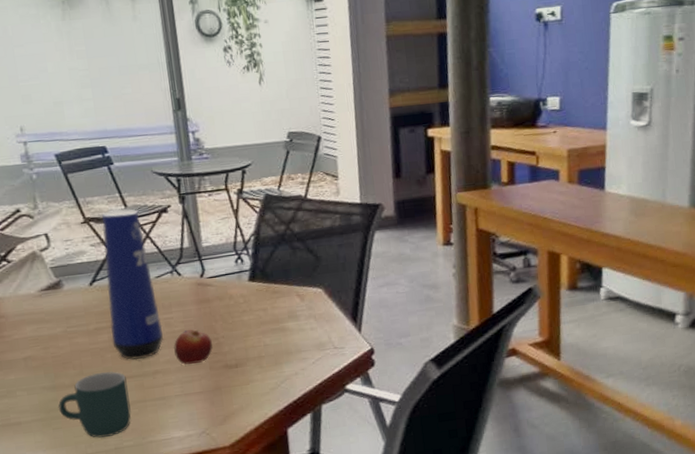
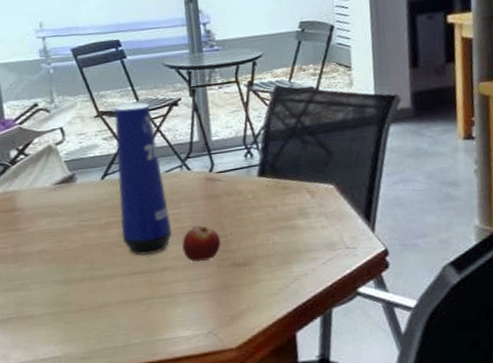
mug: present [58,371,132,438] -> none [69,267,140,334]

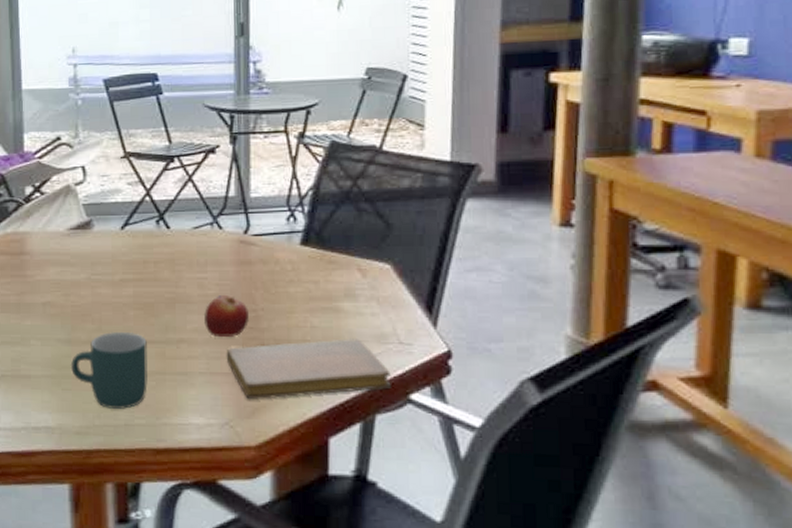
mug: none [69,267,140,334] -> present [71,332,148,409]
vase: present [114,102,172,256] -> none [137,145,194,323]
notebook: none [204,249,343,310] -> present [226,339,391,399]

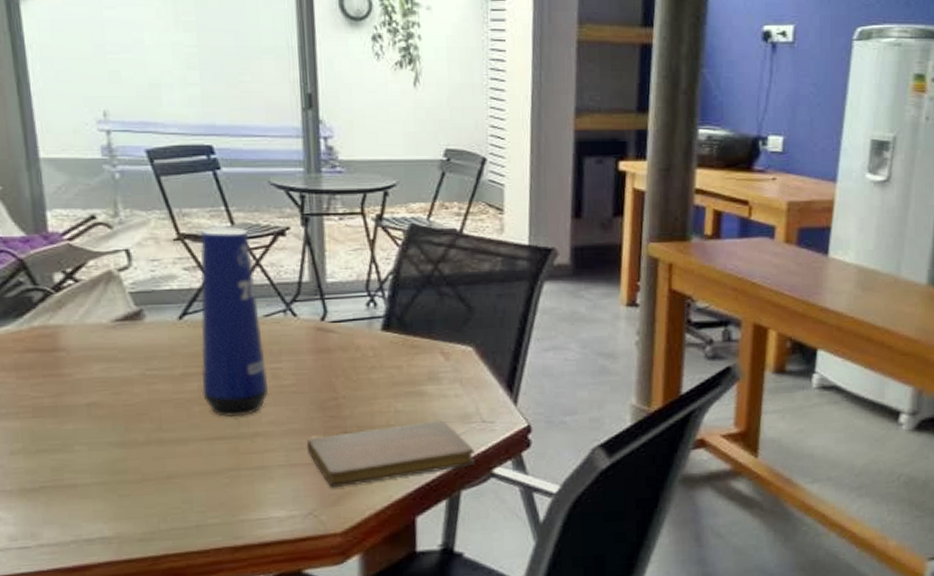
mug: present [71,332,148,409] -> none [127,429,221,511]
vase: none [137,145,194,323] -> present [200,226,268,418]
fruit: present [204,294,249,337] -> none [281,384,330,428]

